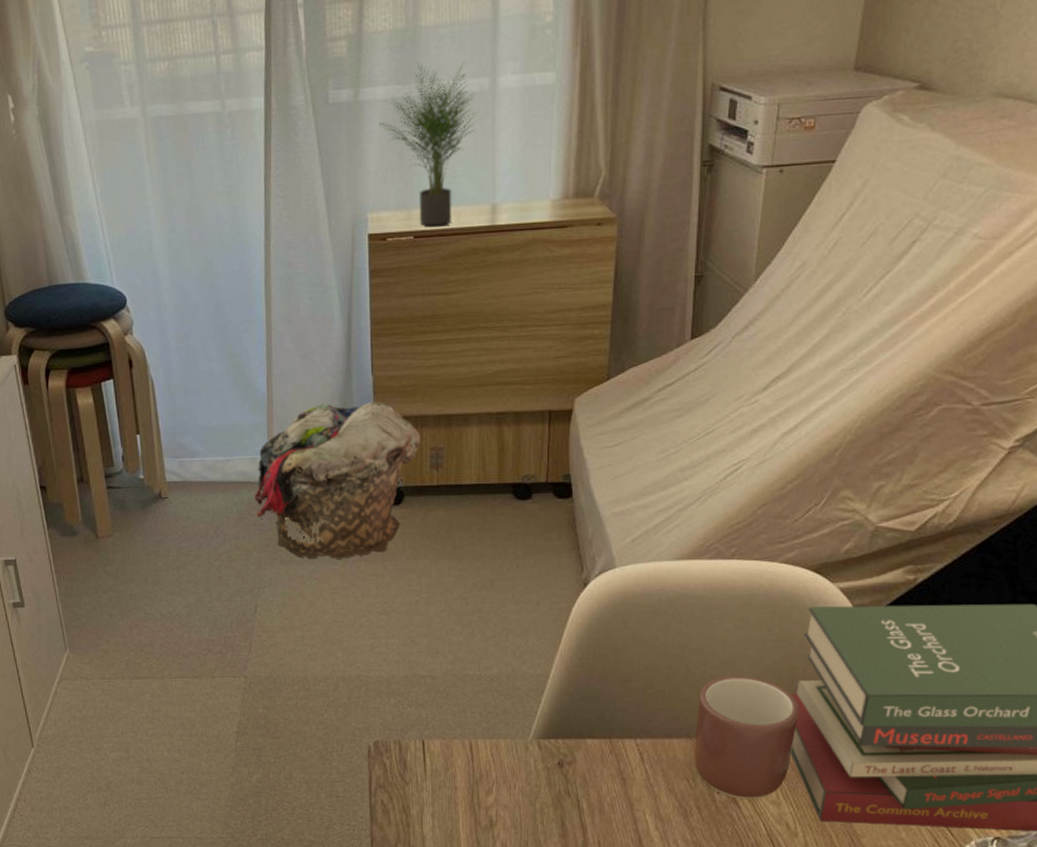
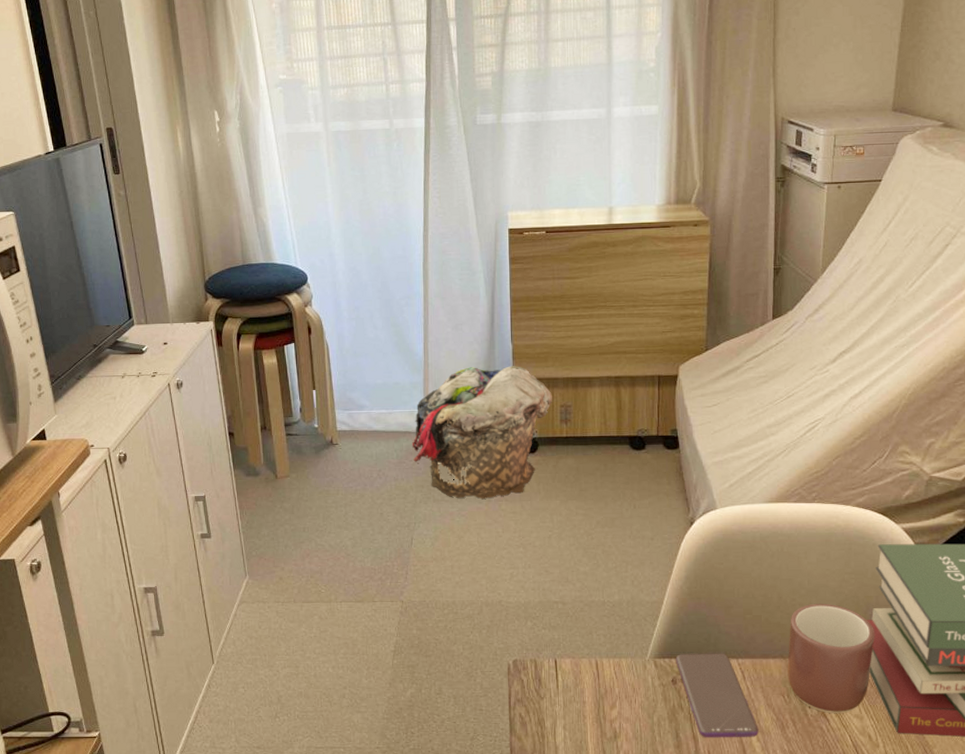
potted plant: present [379,61,479,226] -> none [517,95,598,224]
smartphone: none [562,732,657,827] -> present [675,653,759,738]

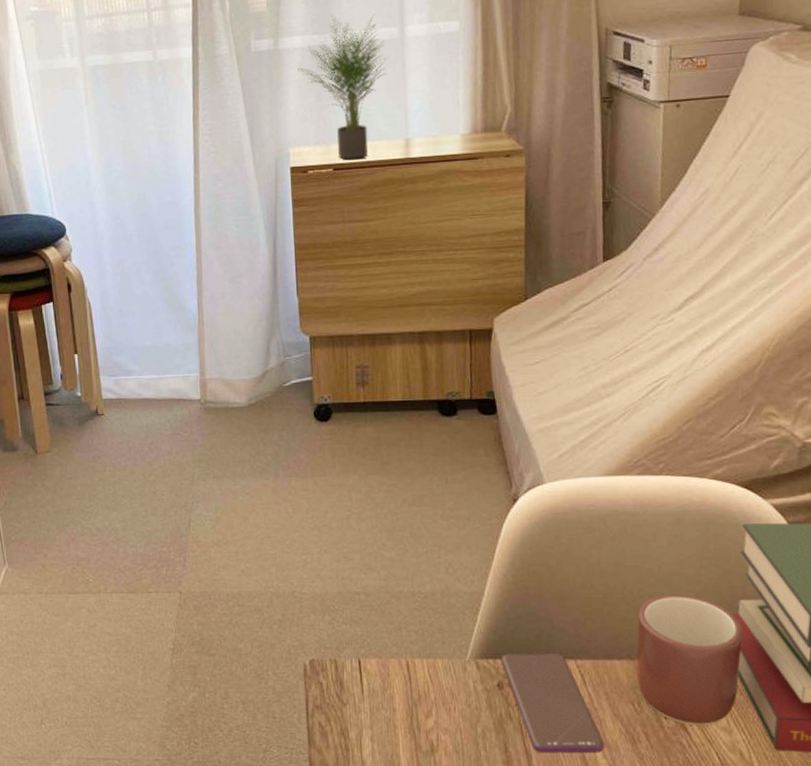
laundry basket: present [412,365,553,500] -> none [187,321,348,476]
potted plant: none [517,95,598,224] -> present [297,13,390,160]

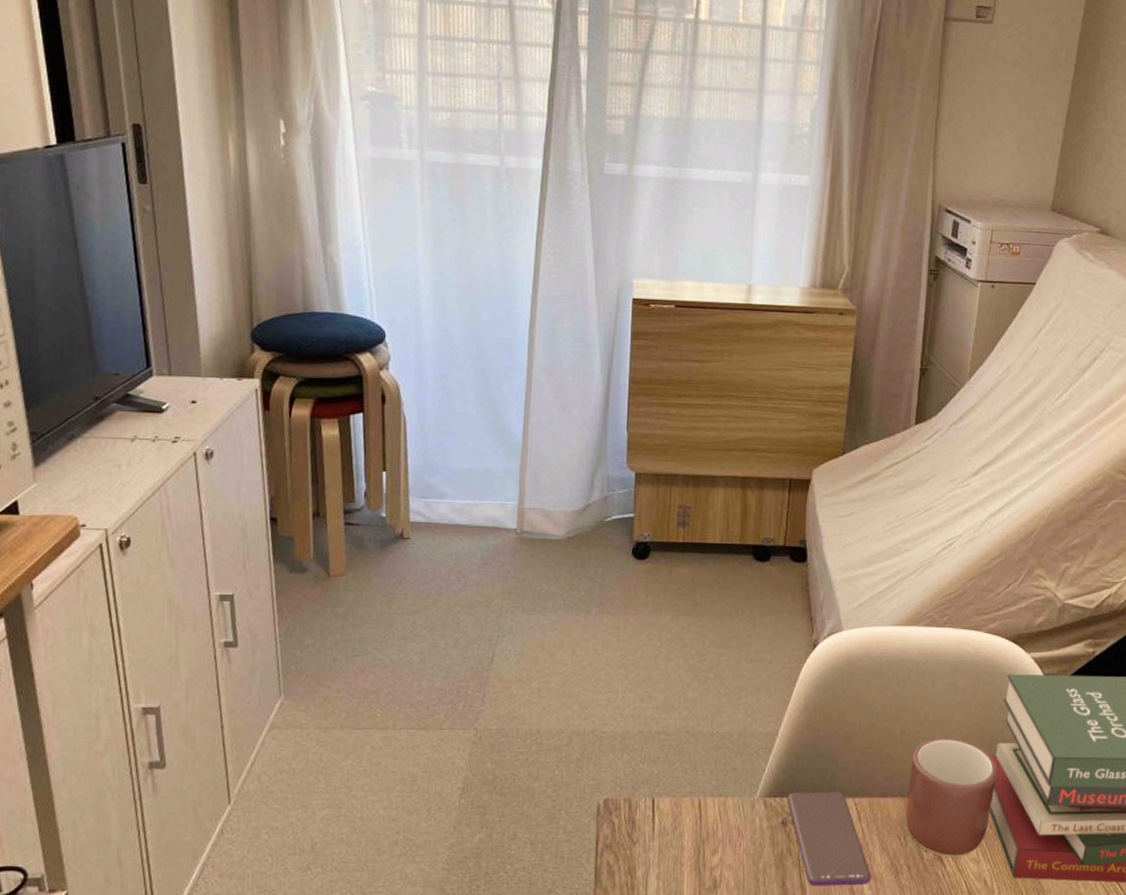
potted plant: present [297,13,390,160] -> none [649,150,741,299]

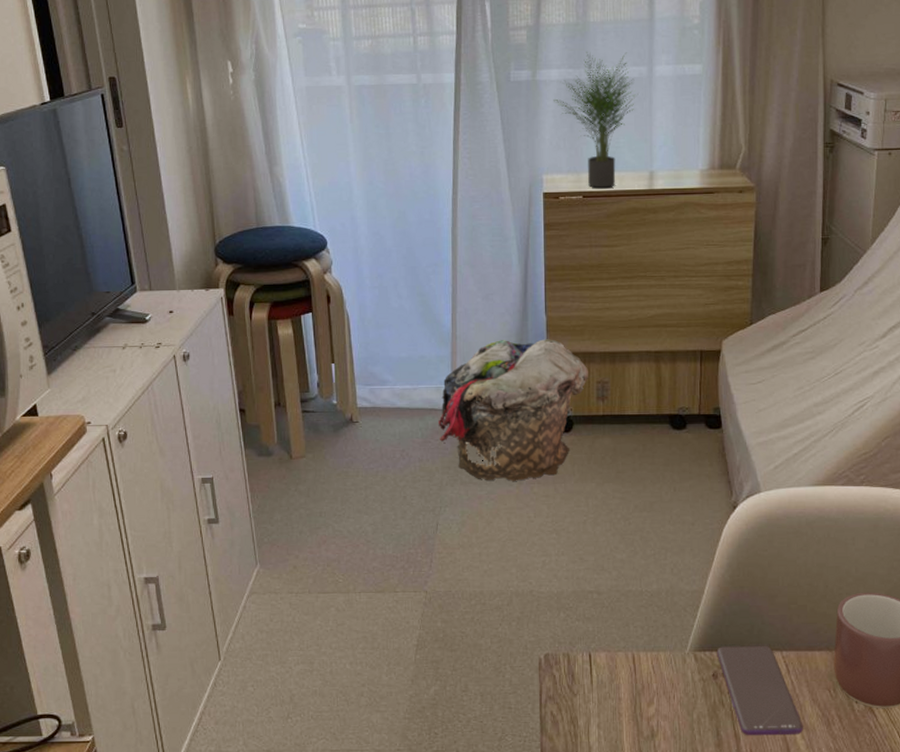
laundry basket: none [501,456,671,612] -> present [438,338,590,482]
potted plant: none [649,150,741,299] -> present [553,52,639,188]

